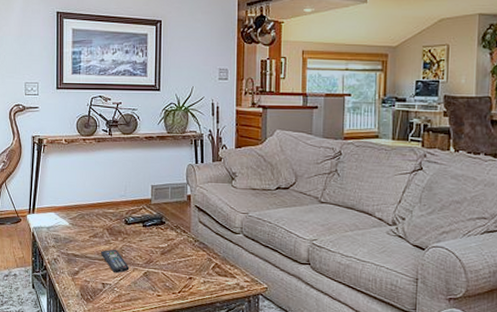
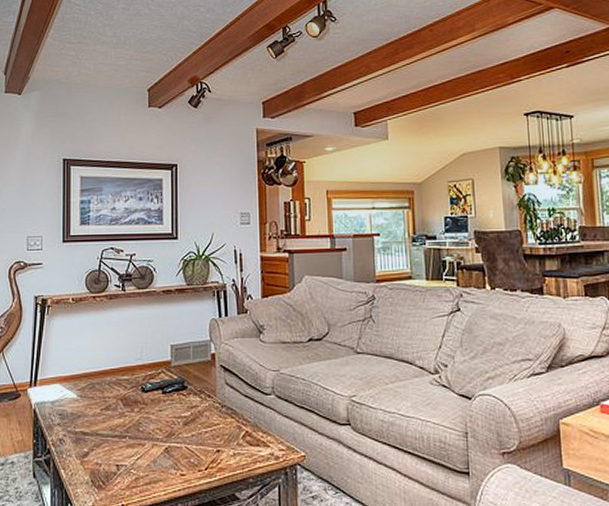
remote control: present [100,249,130,274] -> none [113,422,148,452]

